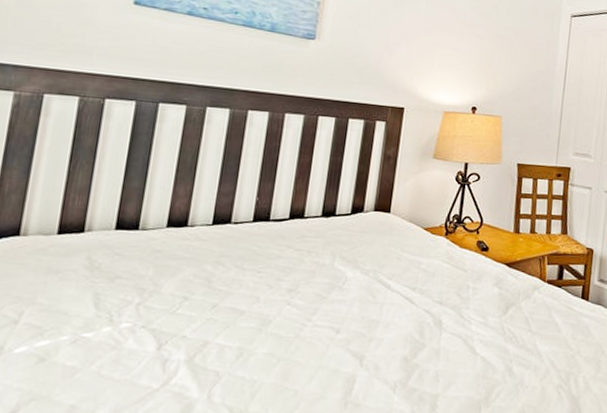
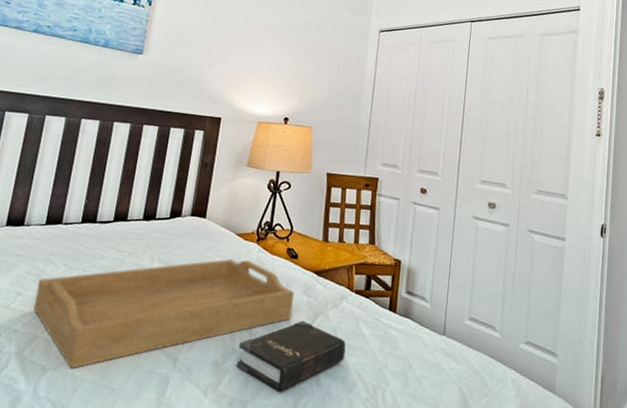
serving tray: none [202,253,485,373] -> present [33,258,294,369]
hardback book: none [426,312,539,383] -> present [236,320,346,392]

